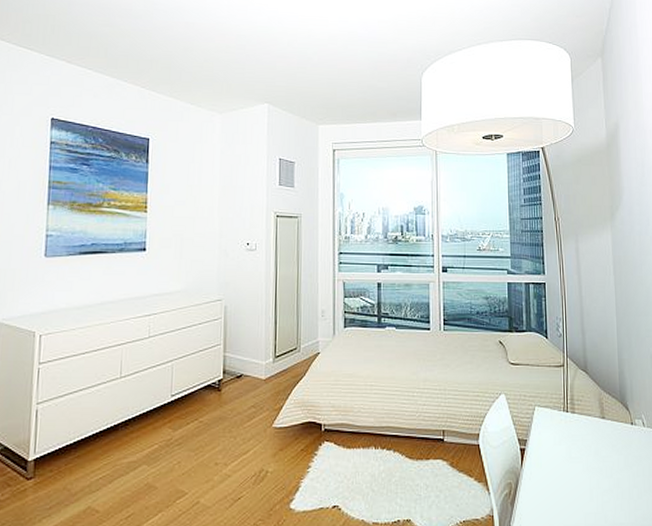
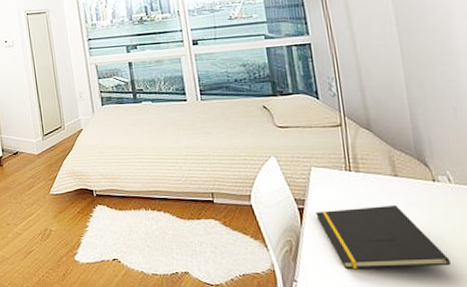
notepad: none [535,446,639,513] -> present [316,204,450,270]

